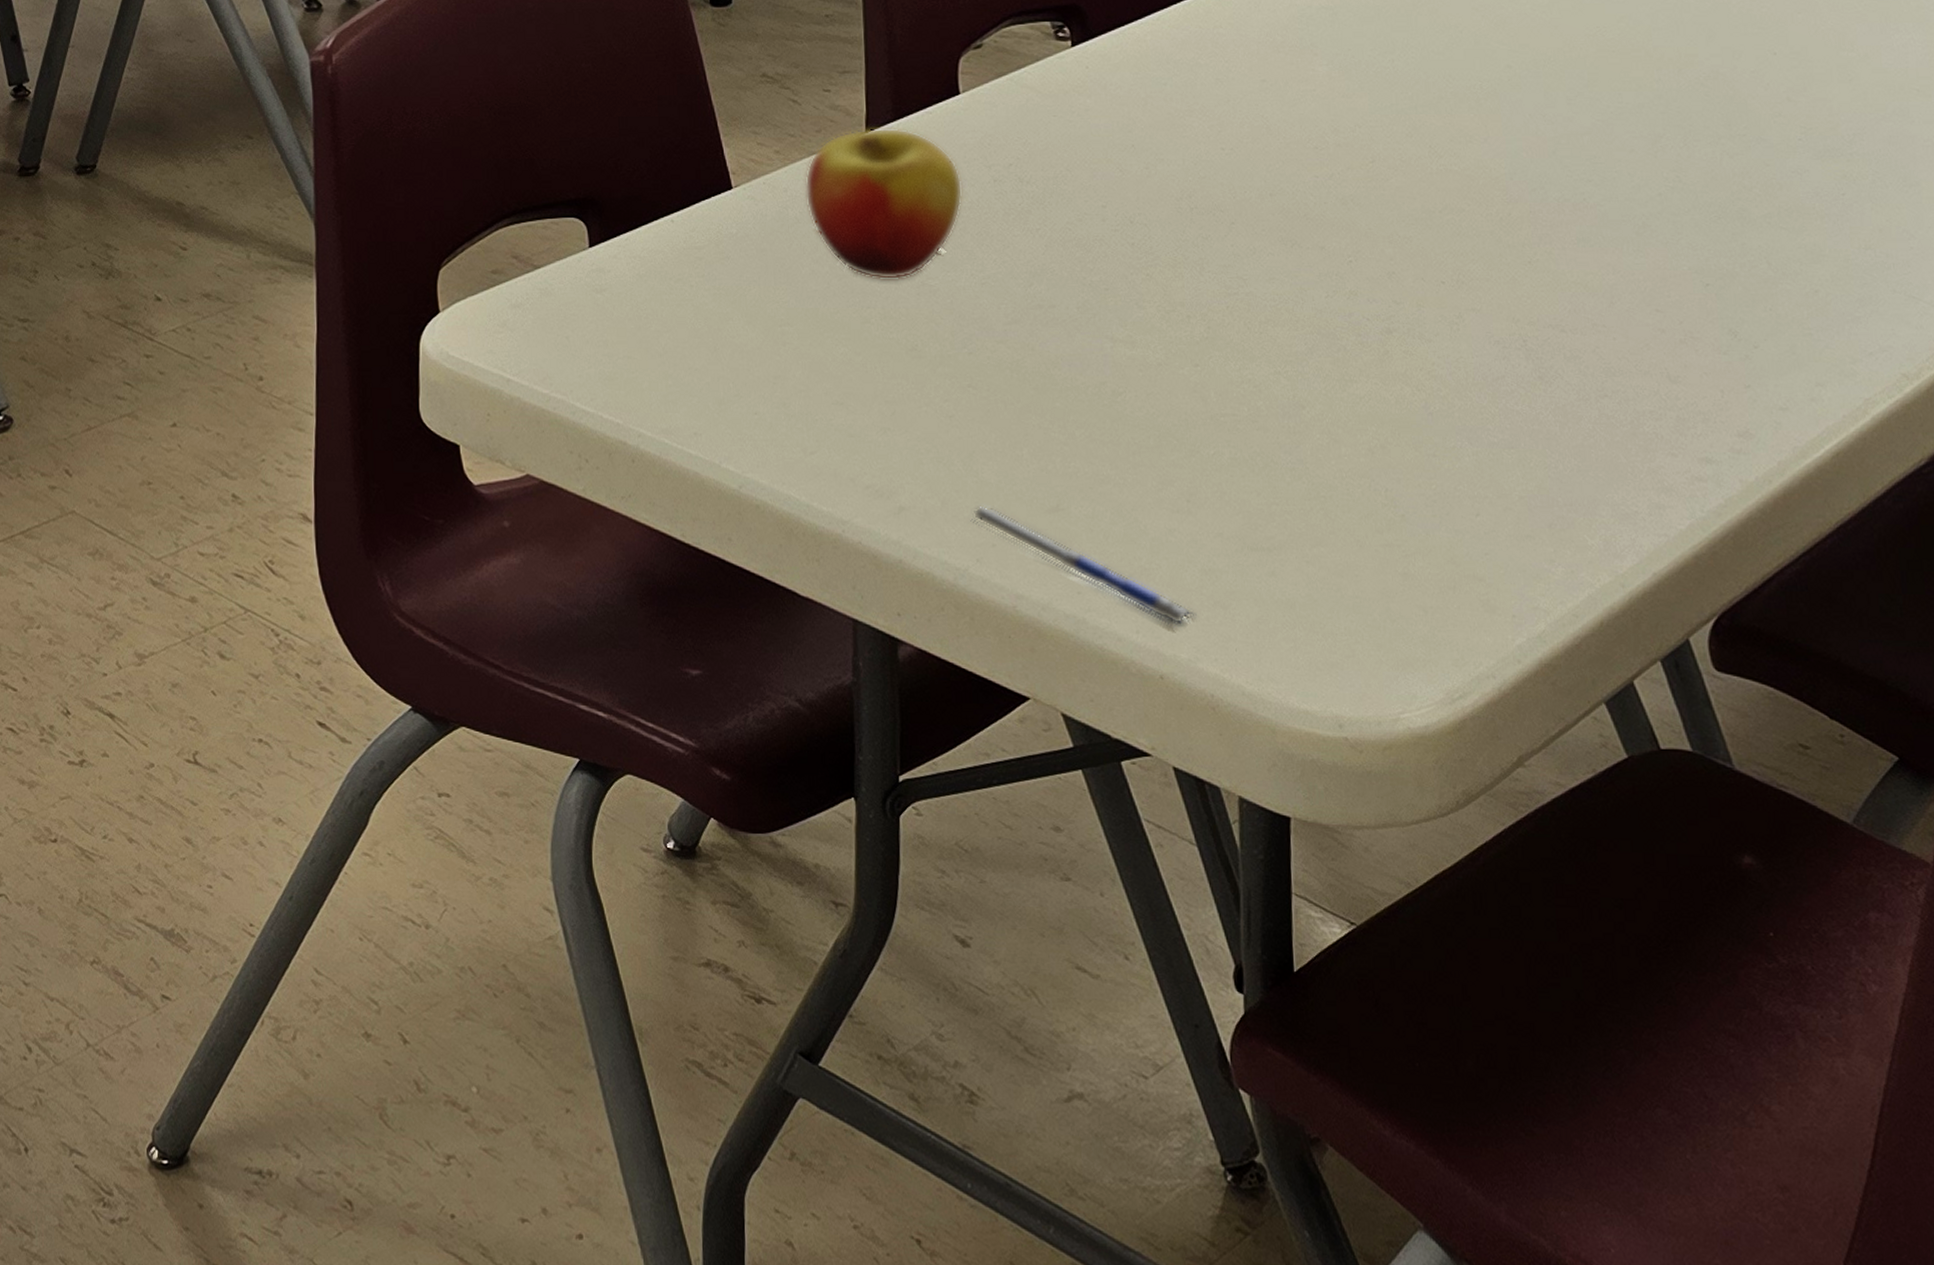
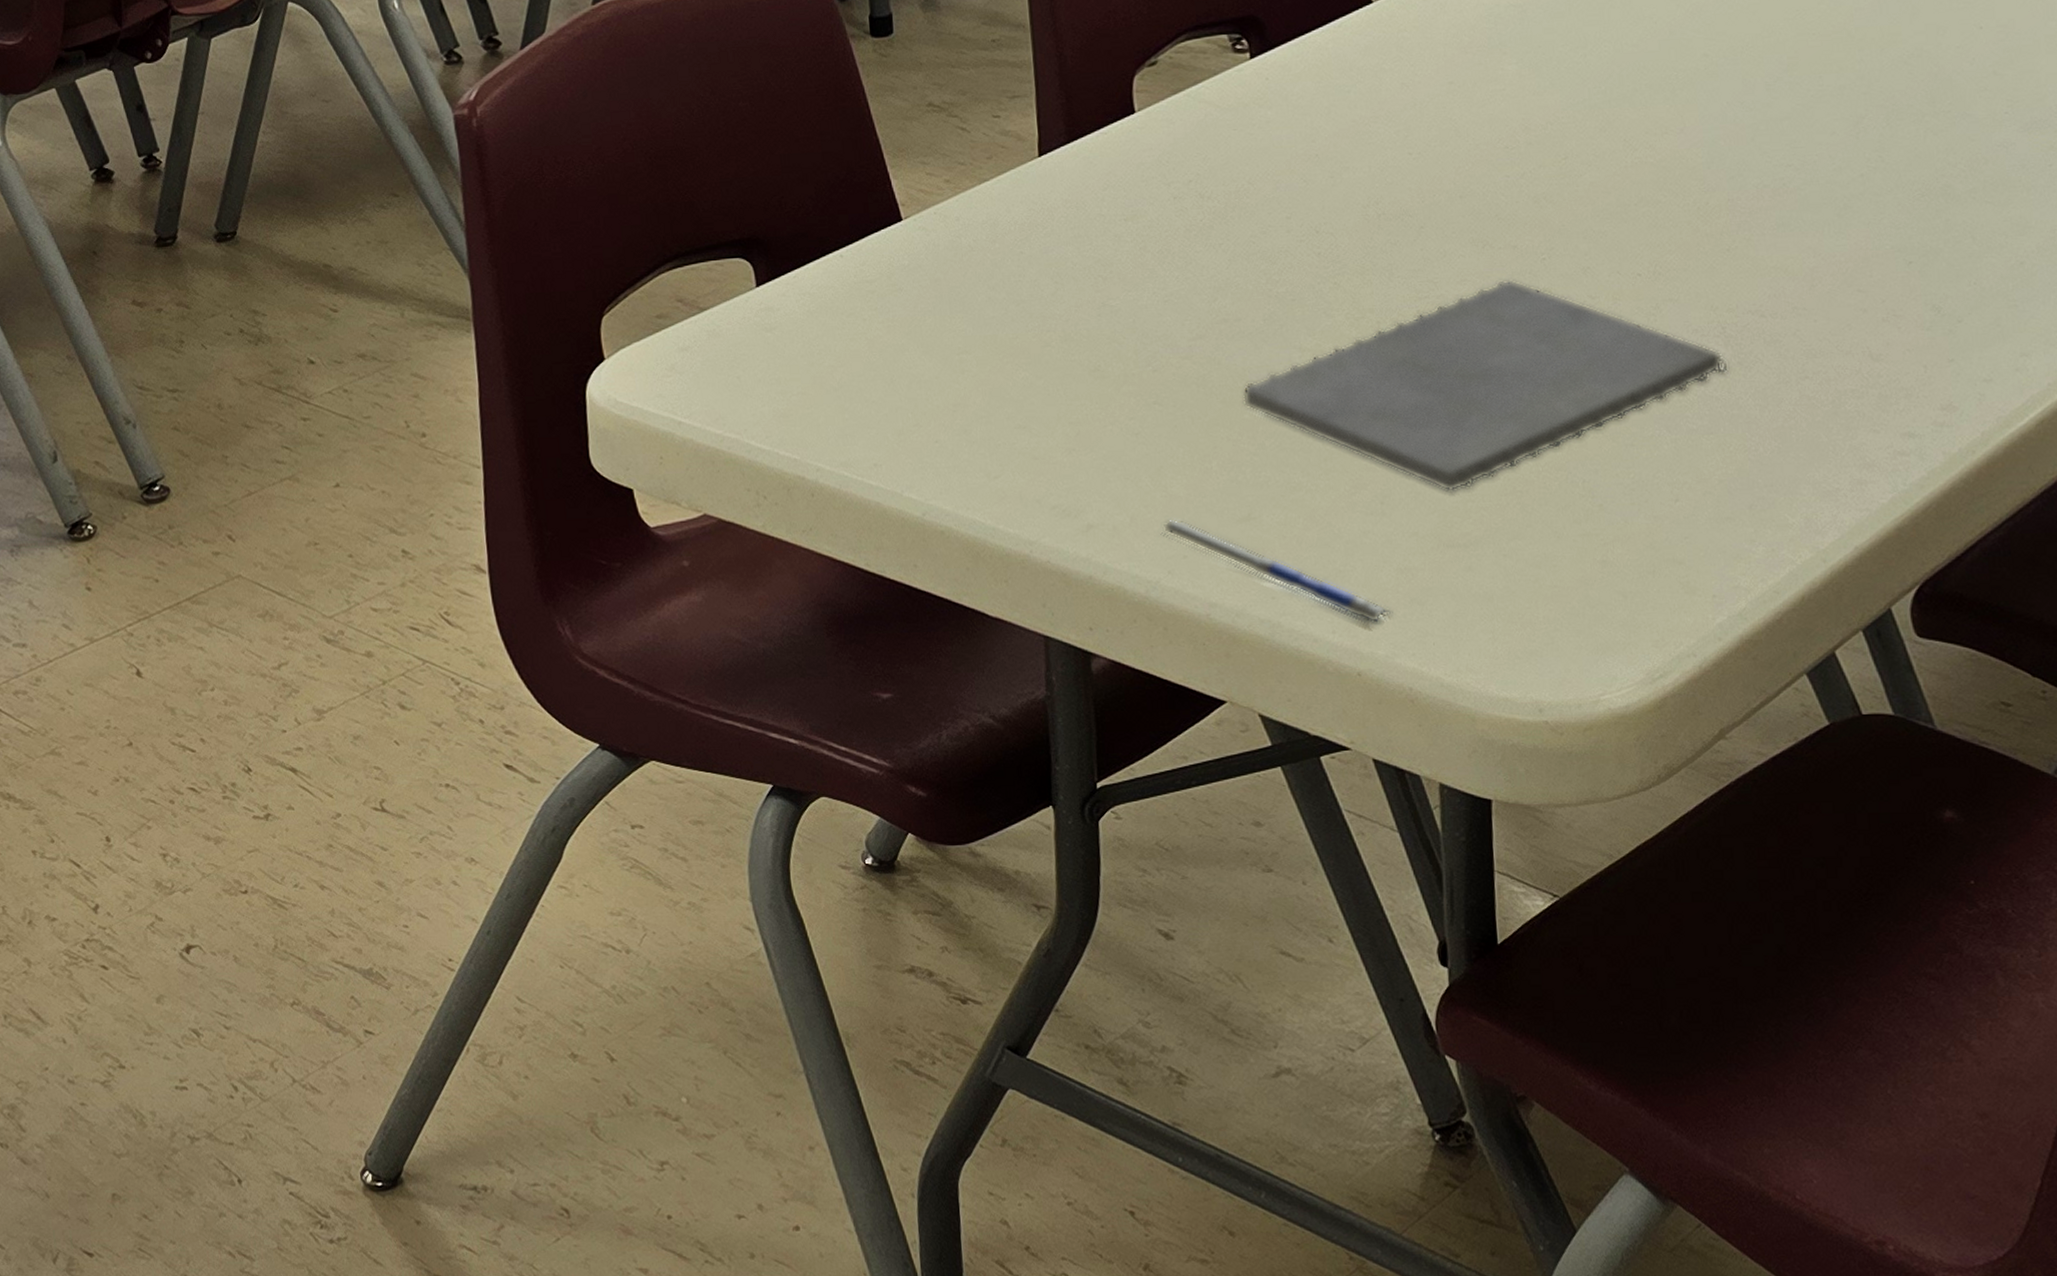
apple: present [805,128,963,280] -> none [977,150,1142,303]
notepad: none [1054,279,1530,494] -> present [1242,278,1730,493]

